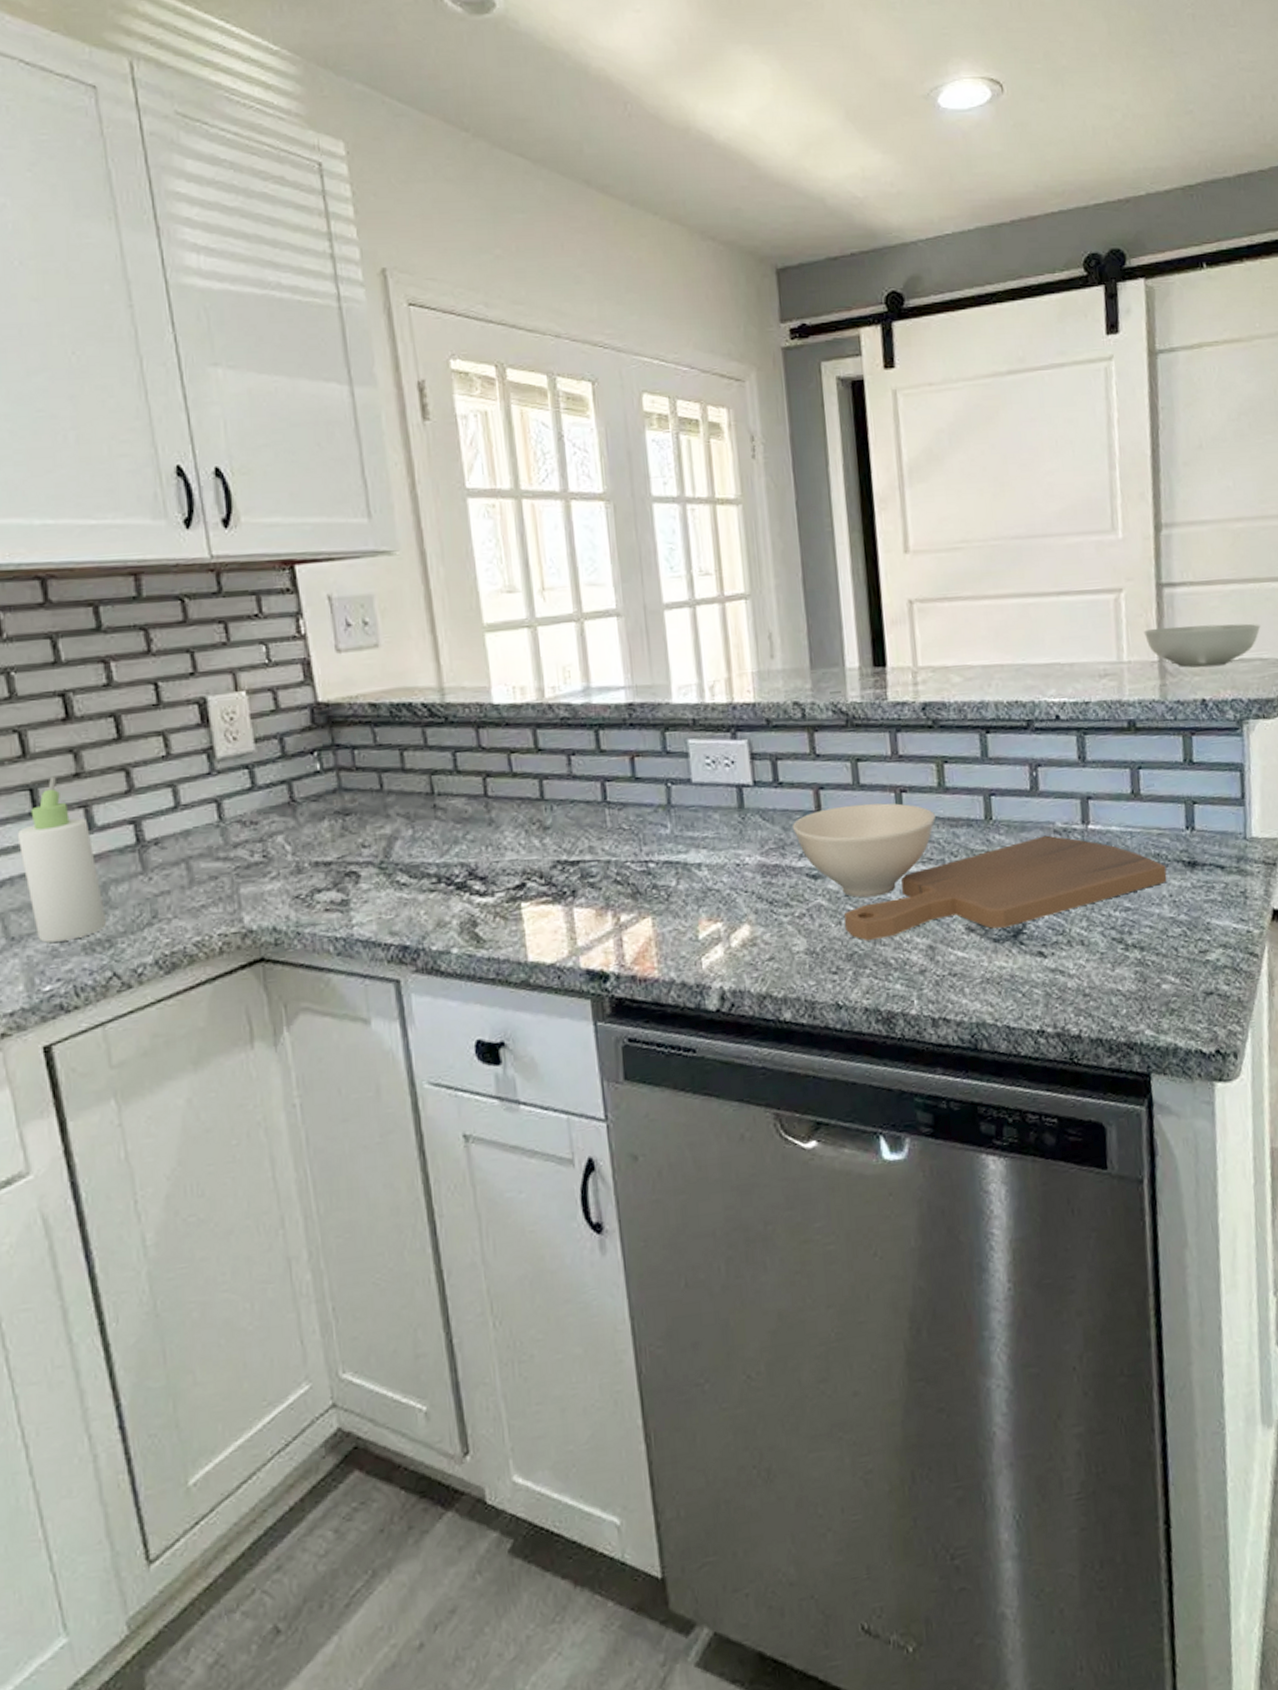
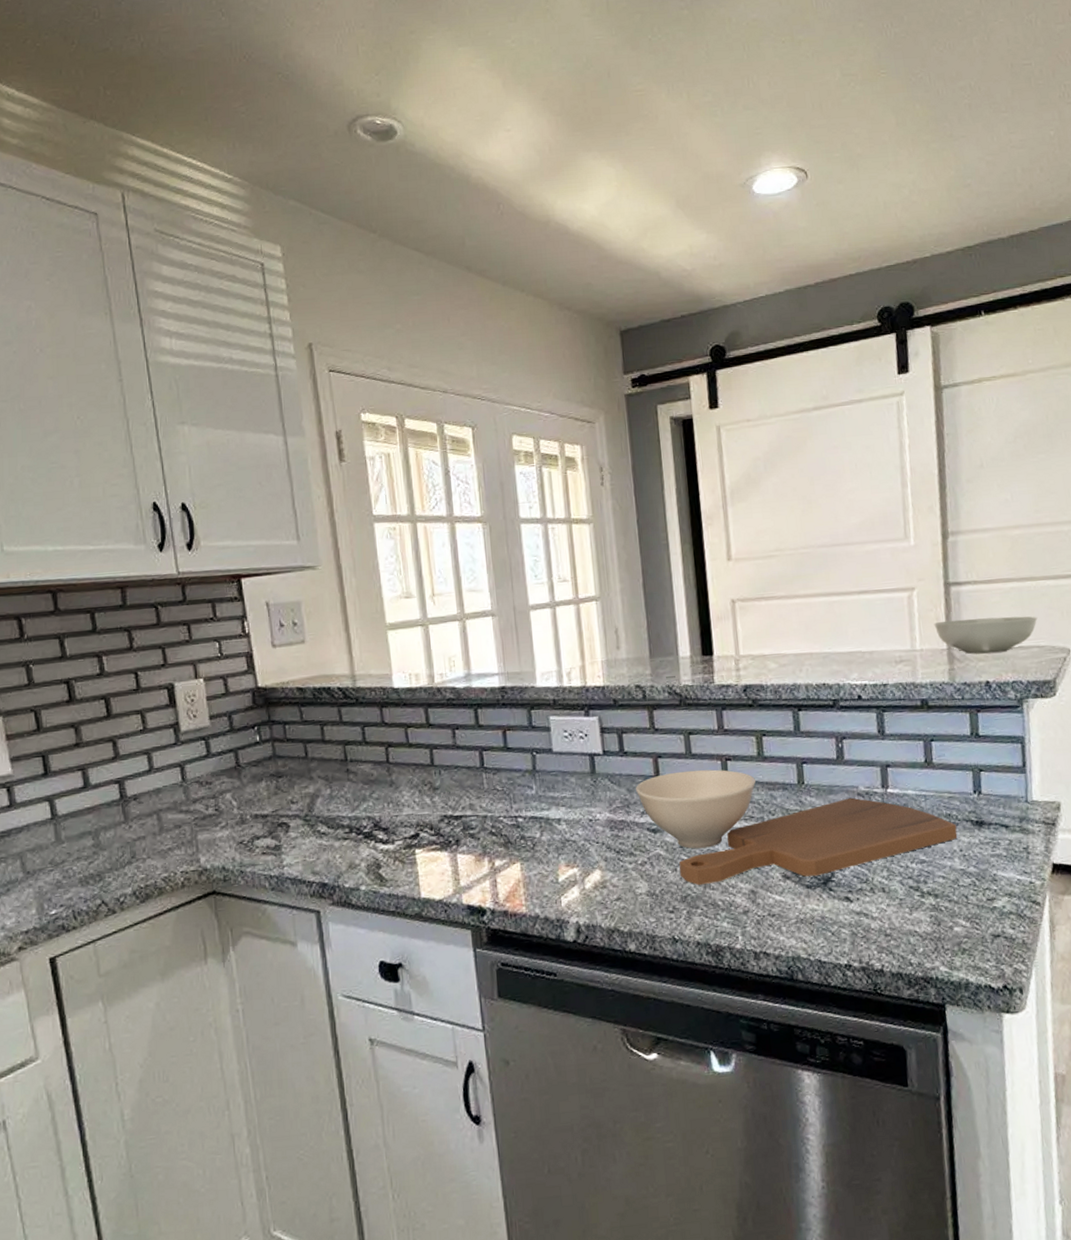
bottle: present [17,776,107,943] -> none [32,745,98,876]

